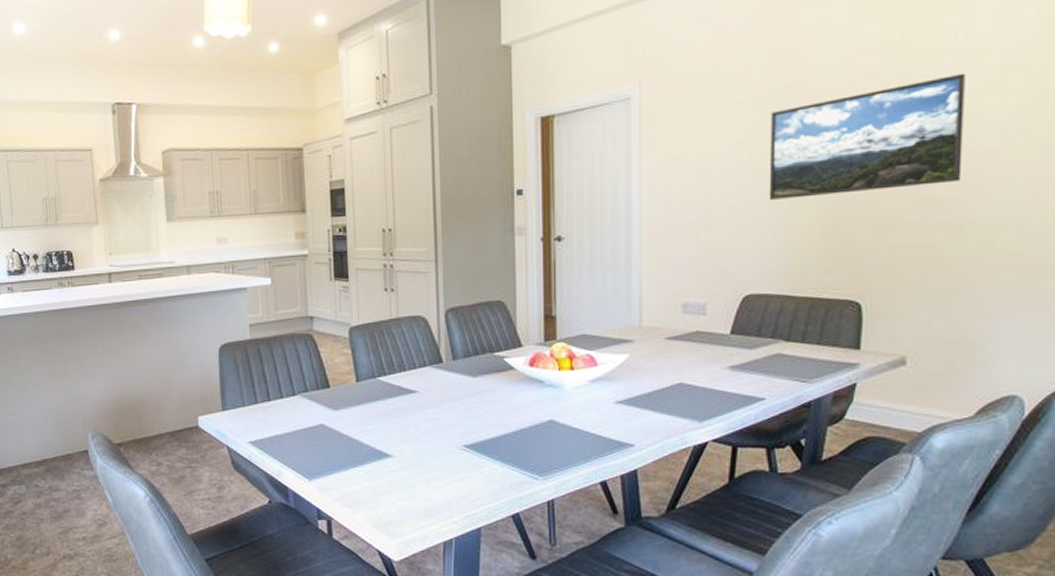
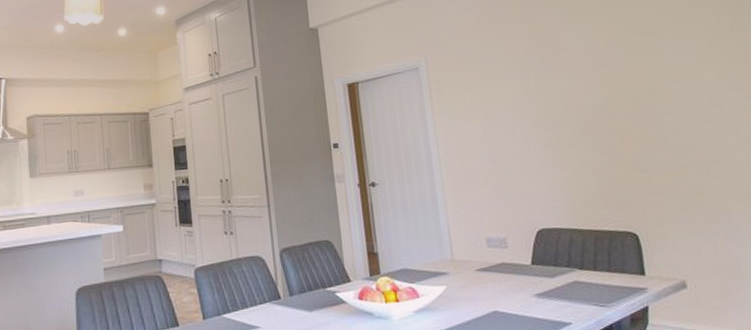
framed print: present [768,73,965,200] -> none [534,44,697,148]

